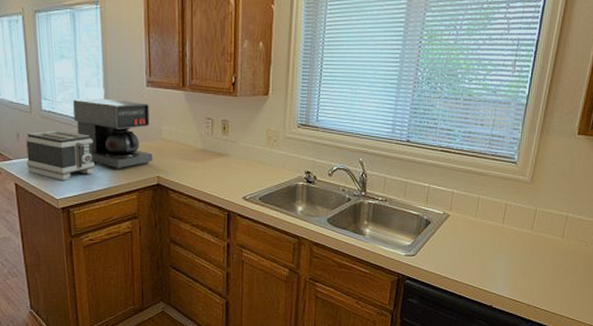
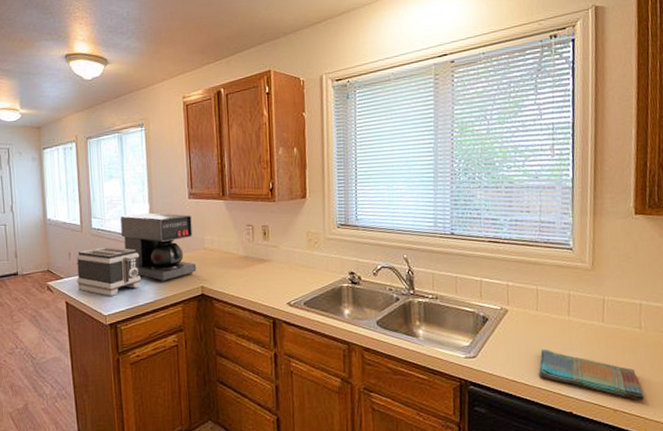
dish towel: none [468,251,555,298] -> present [538,348,644,401]

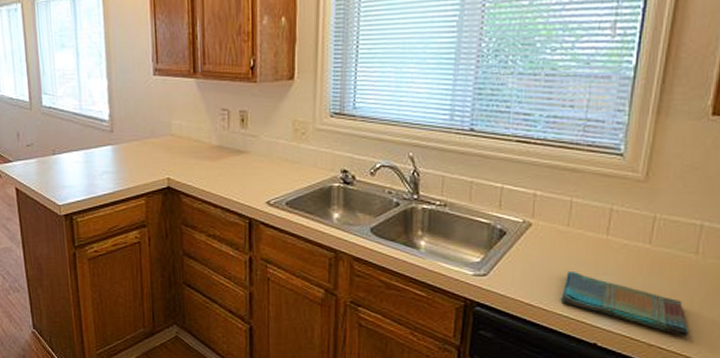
toaster: present [76,246,141,296] -> none [25,128,99,184]
coffee maker: present [121,212,197,282] -> none [75,90,163,171]

